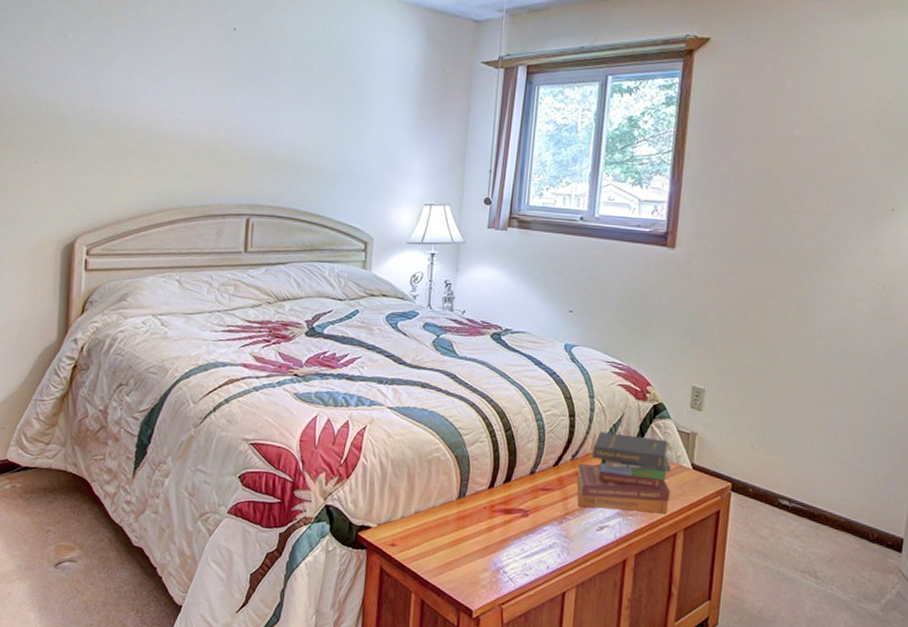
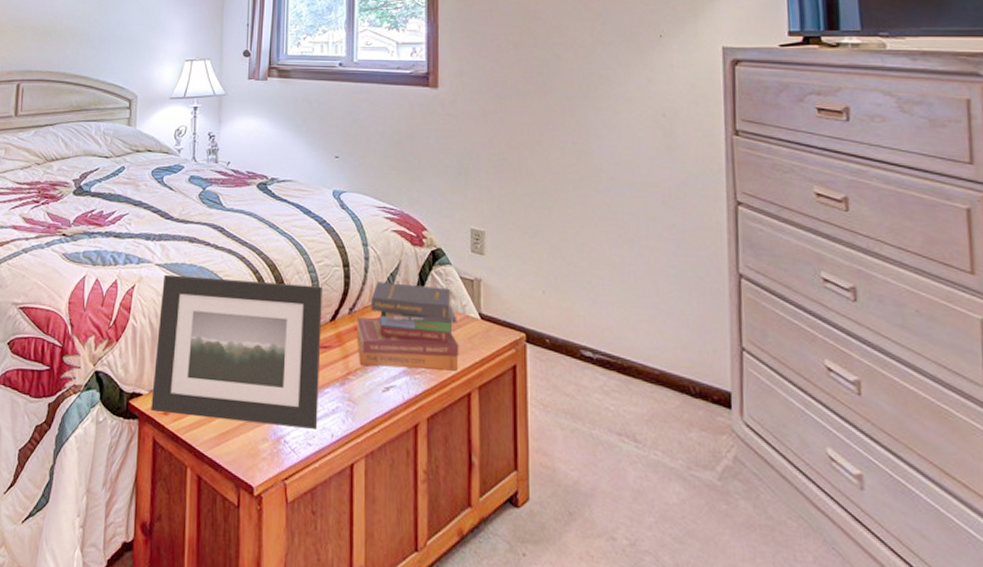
picture frame: none [379,417,548,562] -> present [151,274,322,429]

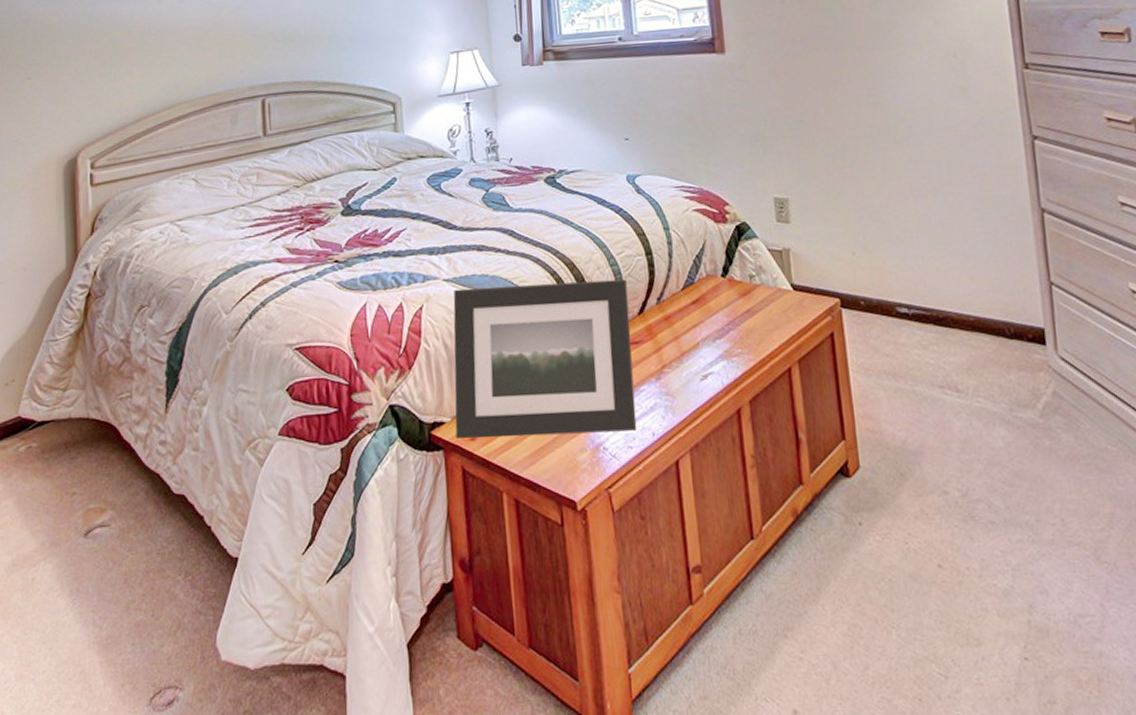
books: present [355,281,459,371] -> none [665,262,775,355]

